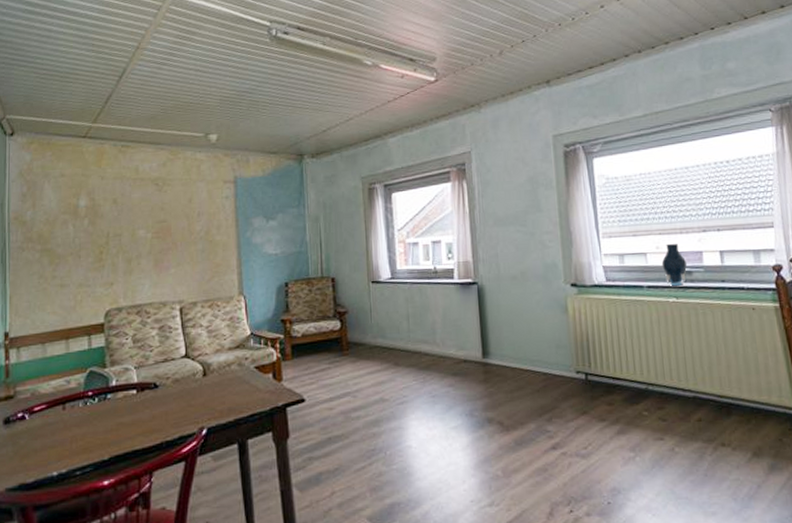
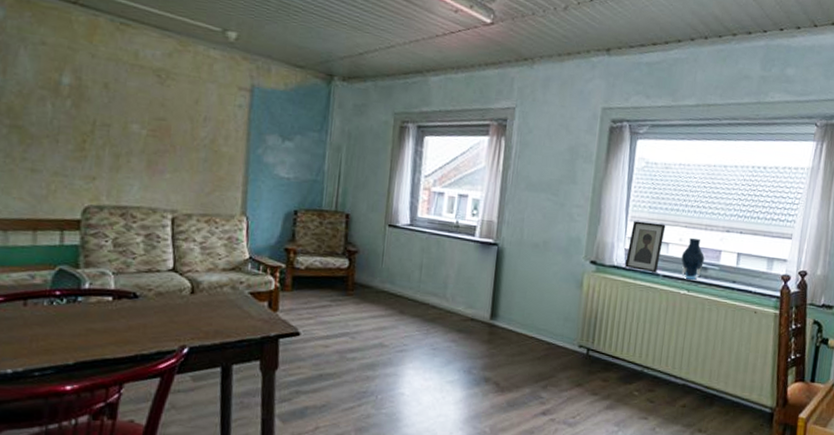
picture frame: none [605,235,641,286] -> present [625,221,666,273]

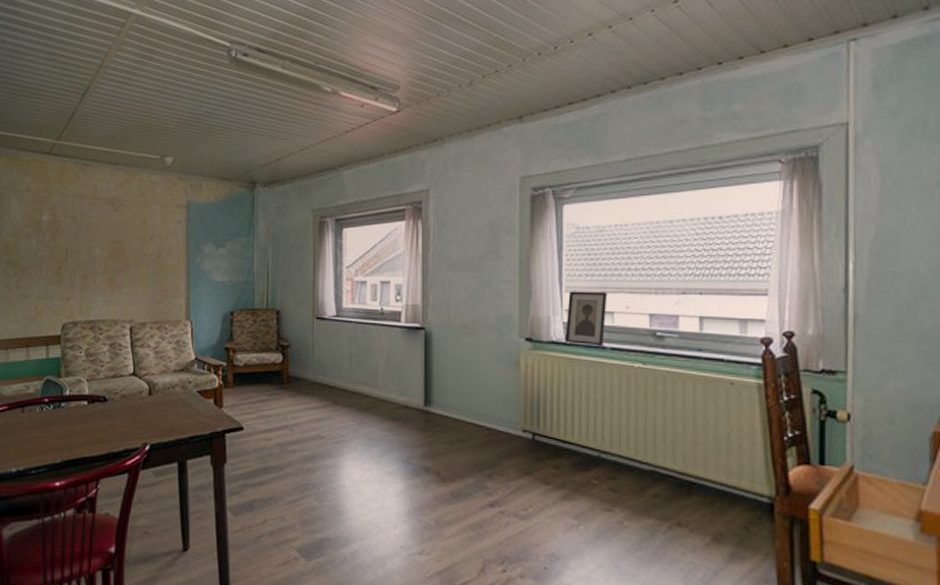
vase: present [681,238,705,280] -> none [630,305,658,351]

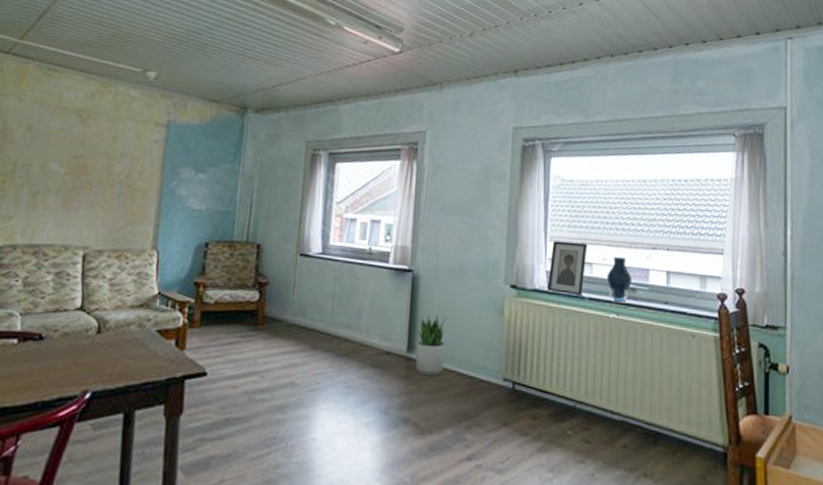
planter: none [432,369,462,428] -> present [415,314,447,376]
vase: none [630,305,658,351] -> present [606,257,631,302]

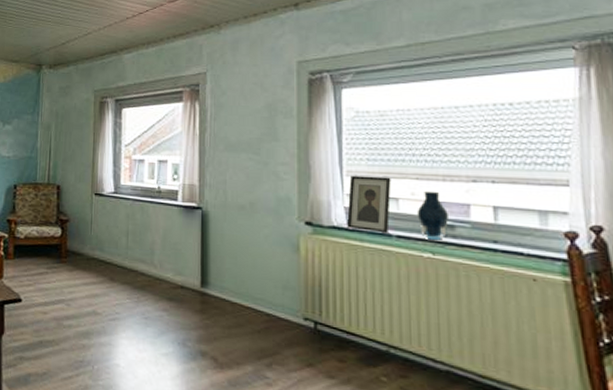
planter: present [415,314,447,376] -> none [209,251,240,312]

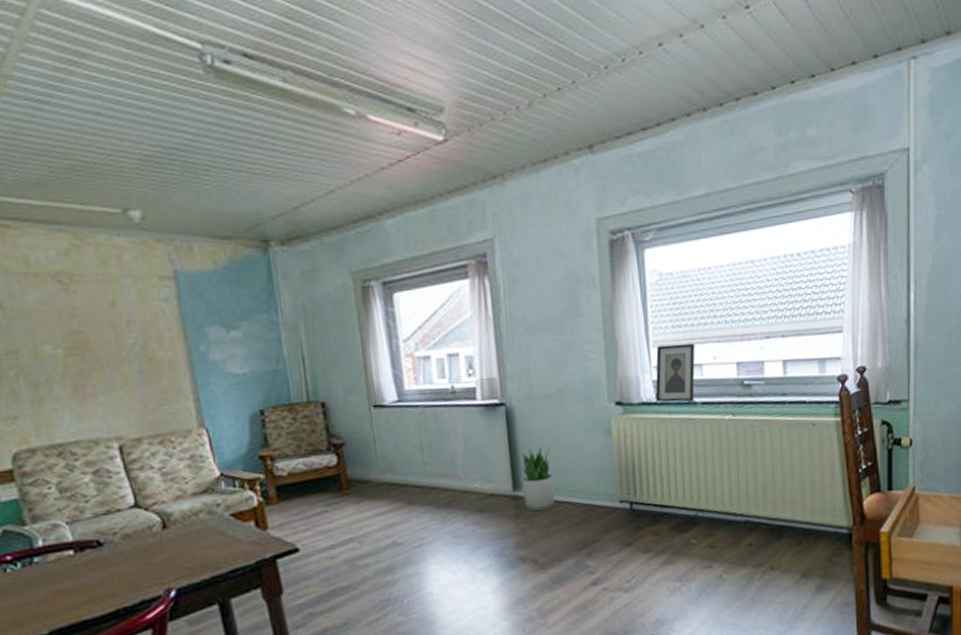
planter: none [209,251,240,312] -> present [519,446,555,512]
vase: present [416,192,448,240] -> none [718,353,746,402]

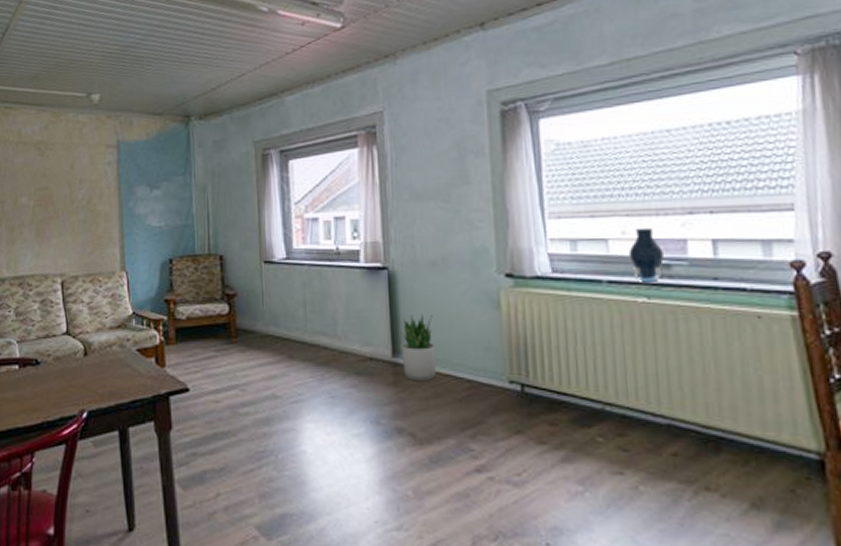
picture frame: present [655,343,696,403] -> none [551,216,599,280]
vase: none [718,353,746,402] -> present [628,229,664,282]

